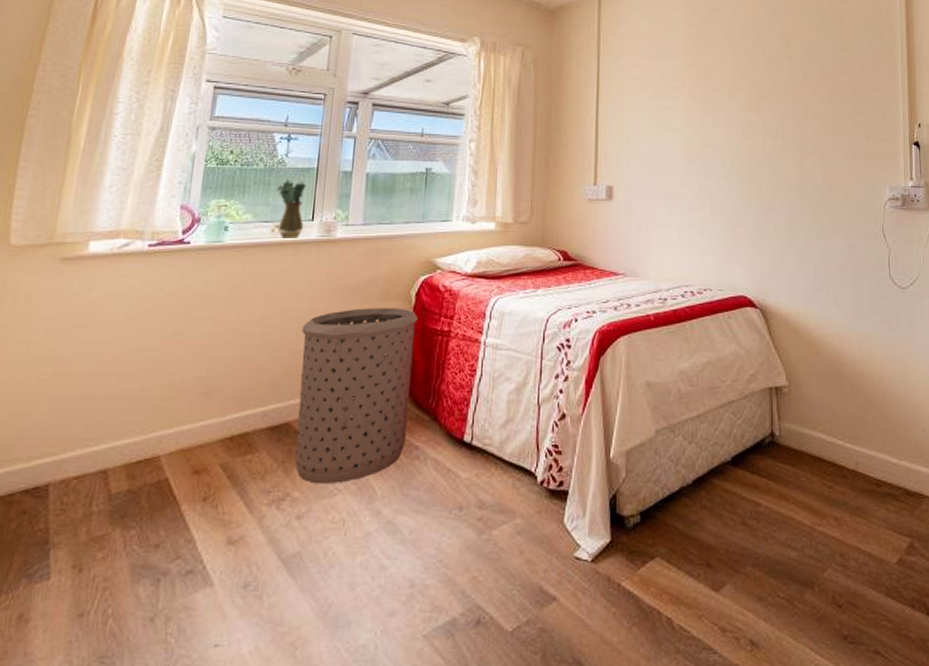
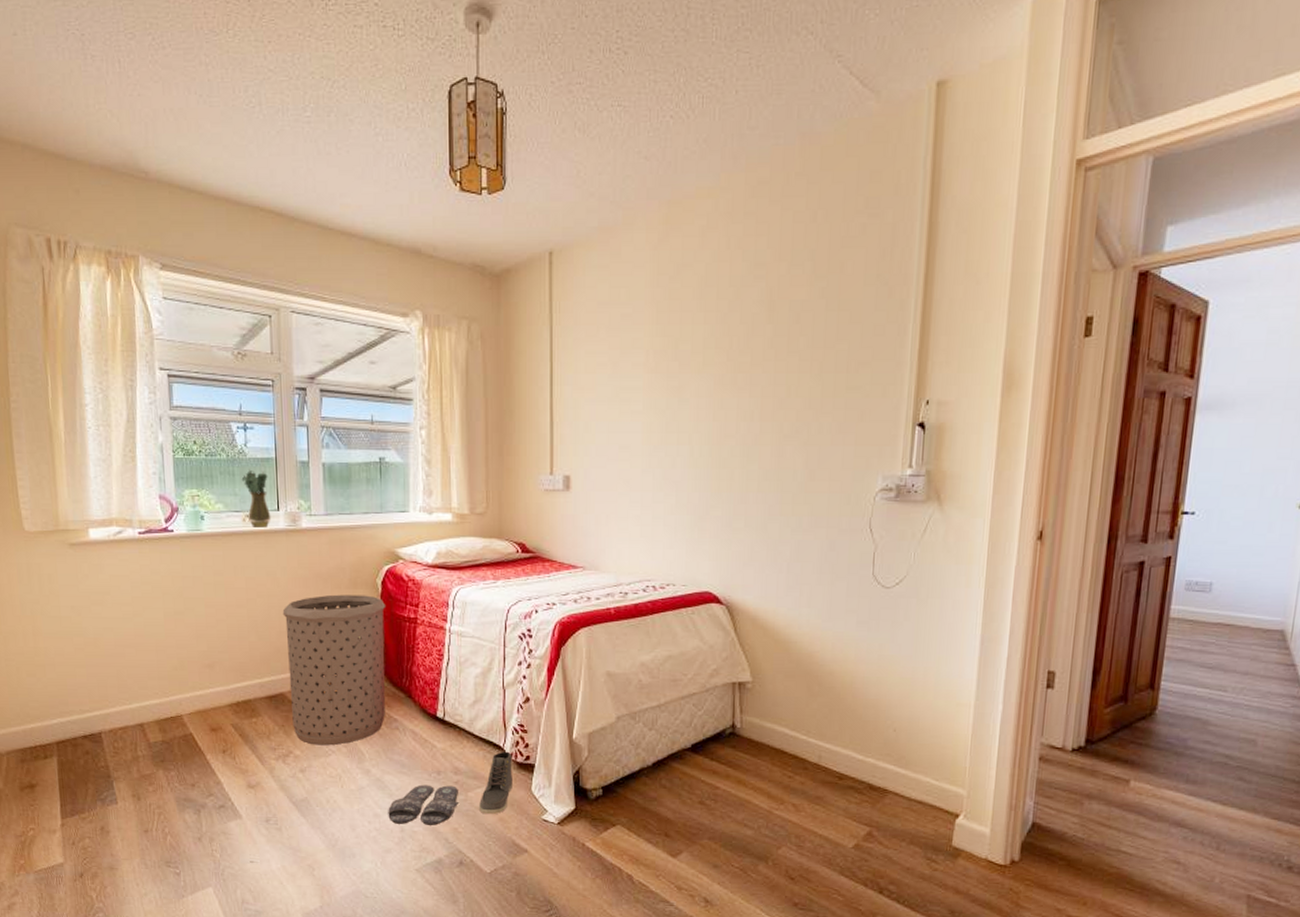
slippers: none [396,523,482,577] -> present [388,784,460,825]
sneaker: none [504,477,544,556] -> present [479,751,513,815]

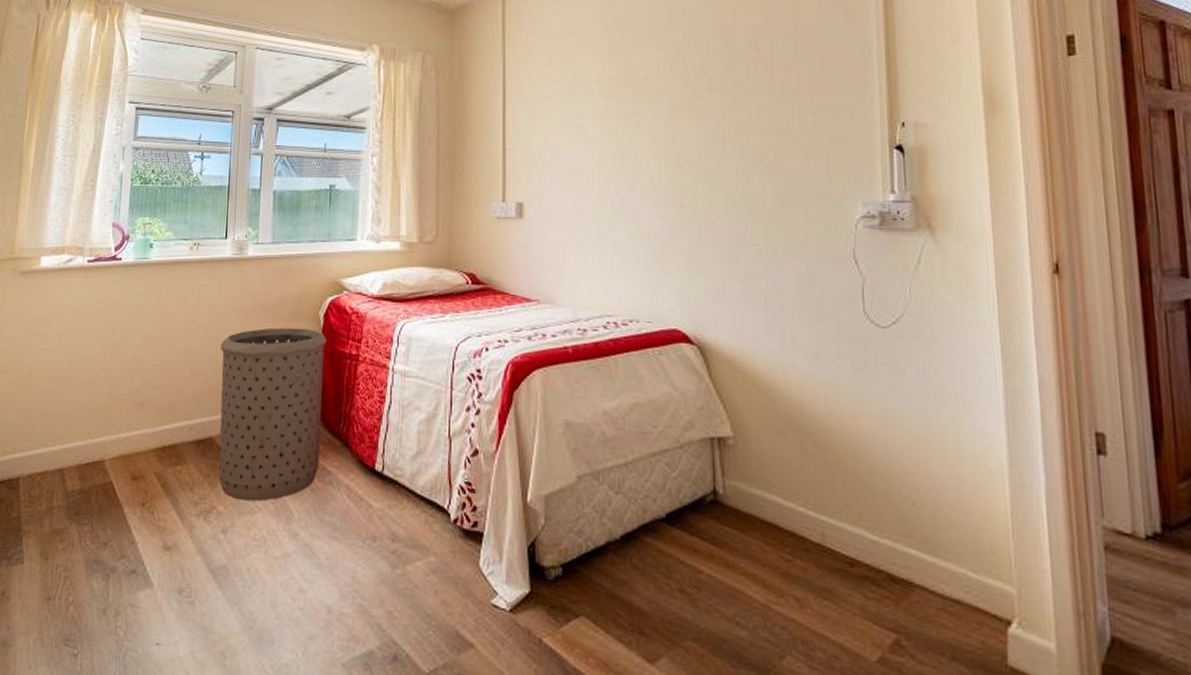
vase: present [241,469,271,529] -> none [193,197,219,258]
slippers: present [388,784,460,825] -> none [314,553,396,606]
sneaker: present [479,751,513,815] -> none [419,514,458,596]

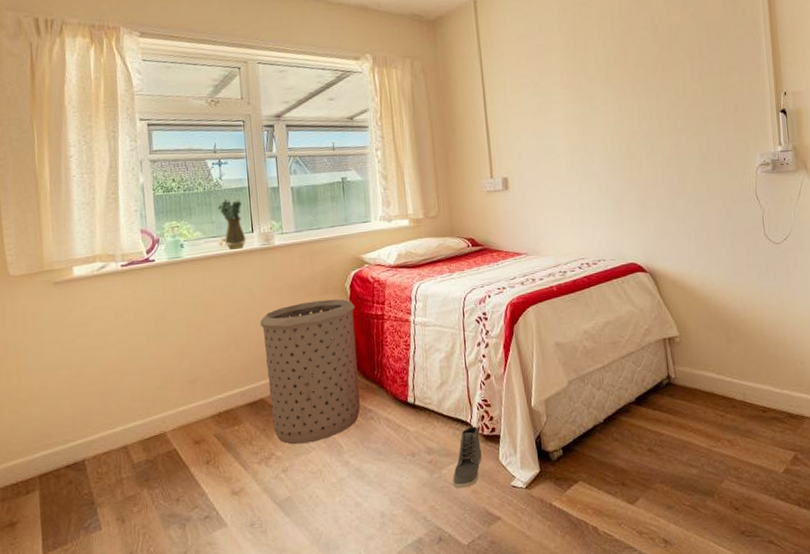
vase: none [193,197,219,258] -> present [217,199,247,251]
sneaker: none [419,514,458,596] -> present [453,426,482,489]

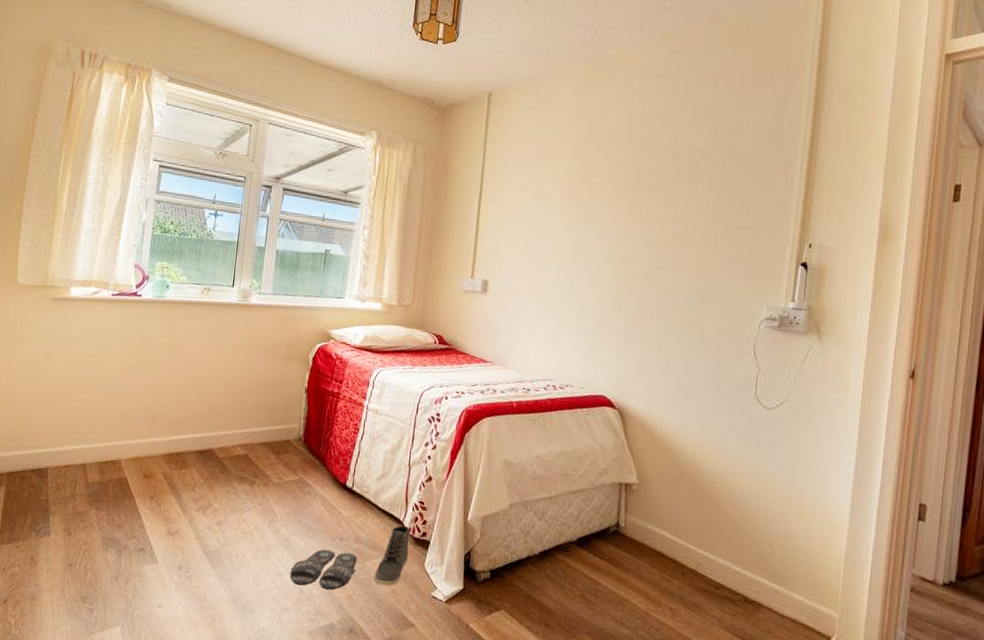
vase: present [217,199,247,251] -> none [206,249,229,301]
laundry basket: present [259,299,360,444] -> none [216,364,314,503]
slippers: none [368,465,435,510] -> present [290,549,357,590]

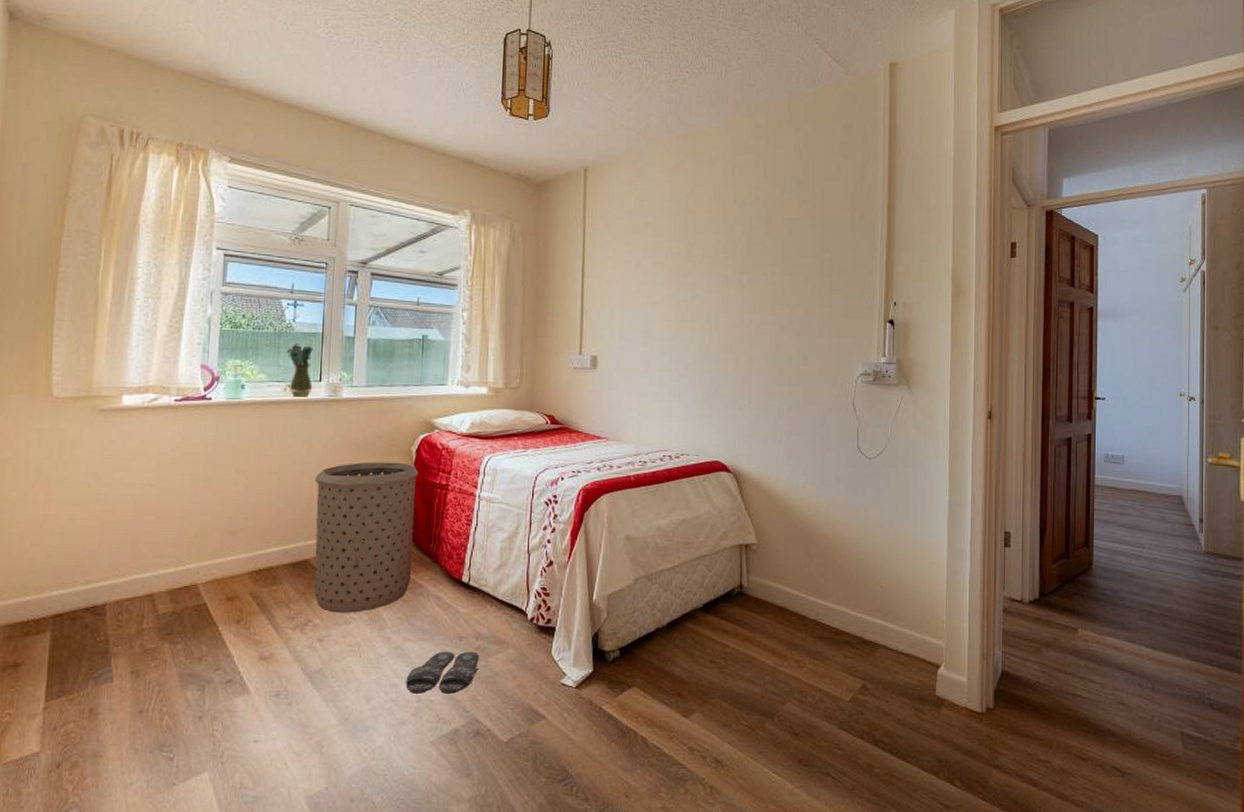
vase: none [206,249,229,301] -> present [286,342,313,398]
laundry basket: none [216,364,314,503] -> present [314,462,419,613]
sneaker: present [374,525,410,586] -> none [499,615,534,680]

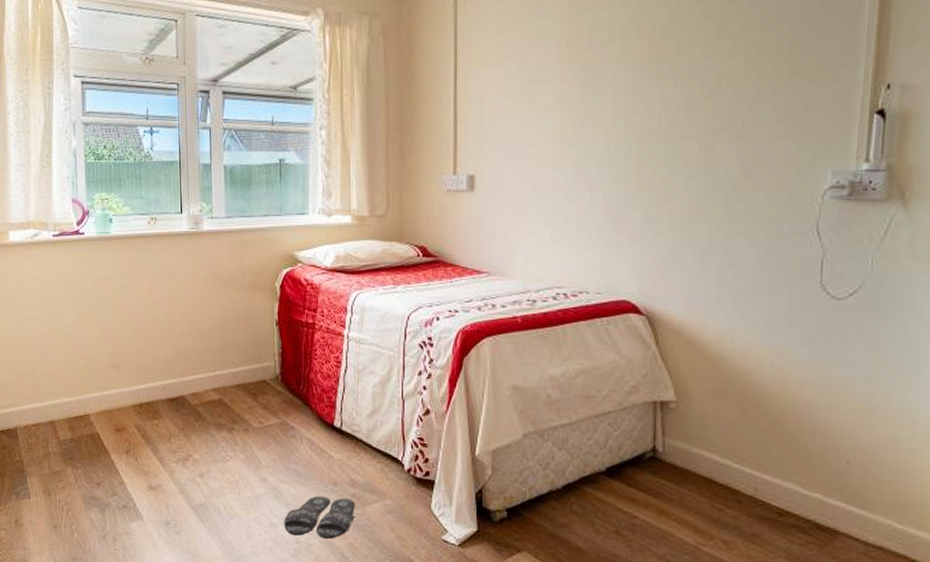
vase: present [286,342,313,398] -> none [147,172,175,232]
laundry basket: present [314,462,419,613] -> none [184,298,285,451]

